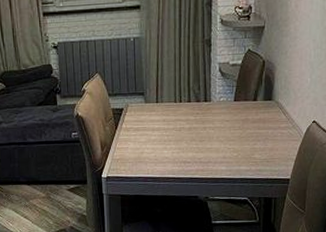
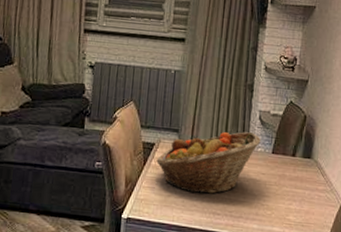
fruit basket: none [126,85,223,148] -> present [156,132,261,194]

